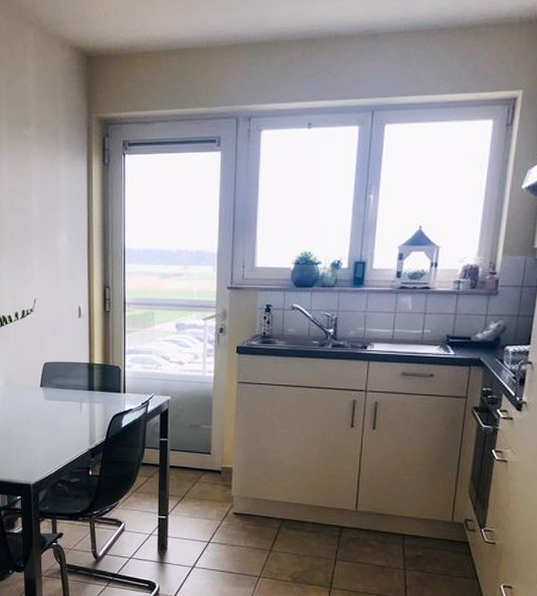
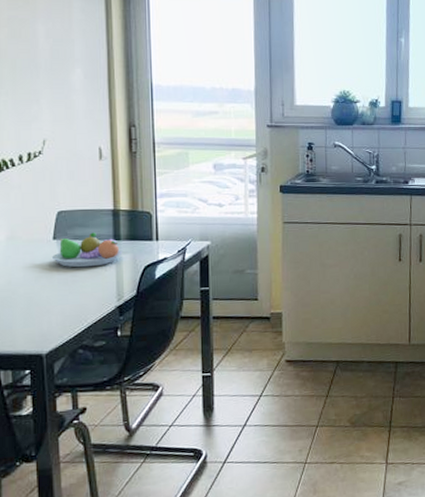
fruit bowl: none [38,383,94,413] -> present [51,232,122,268]

